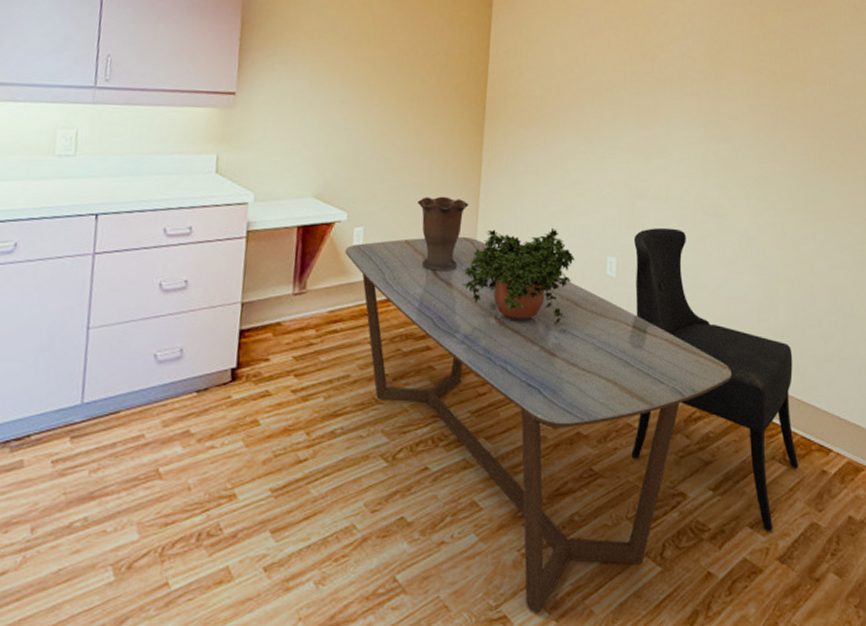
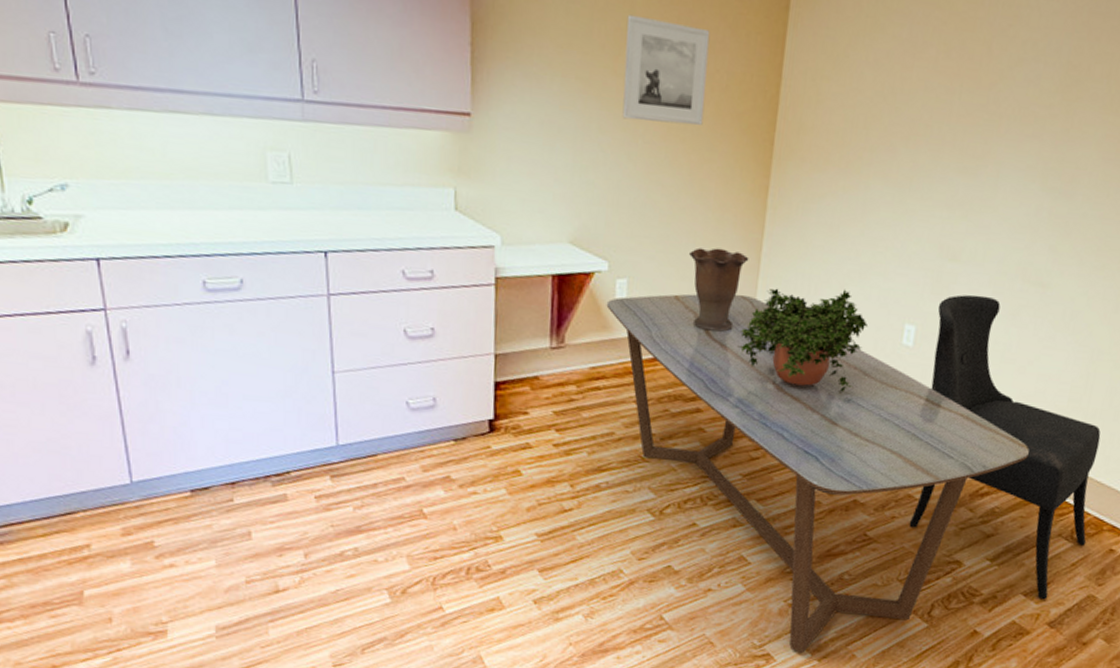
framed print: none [361,13,432,96] -> present [622,14,711,126]

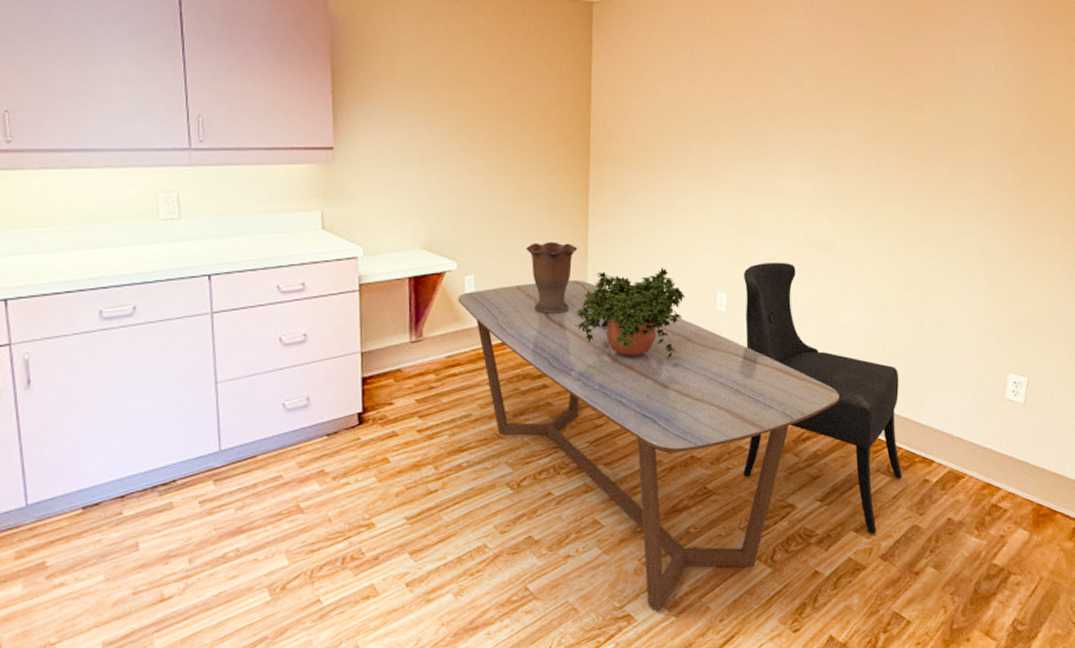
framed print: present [622,14,711,126] -> none [460,58,530,142]

